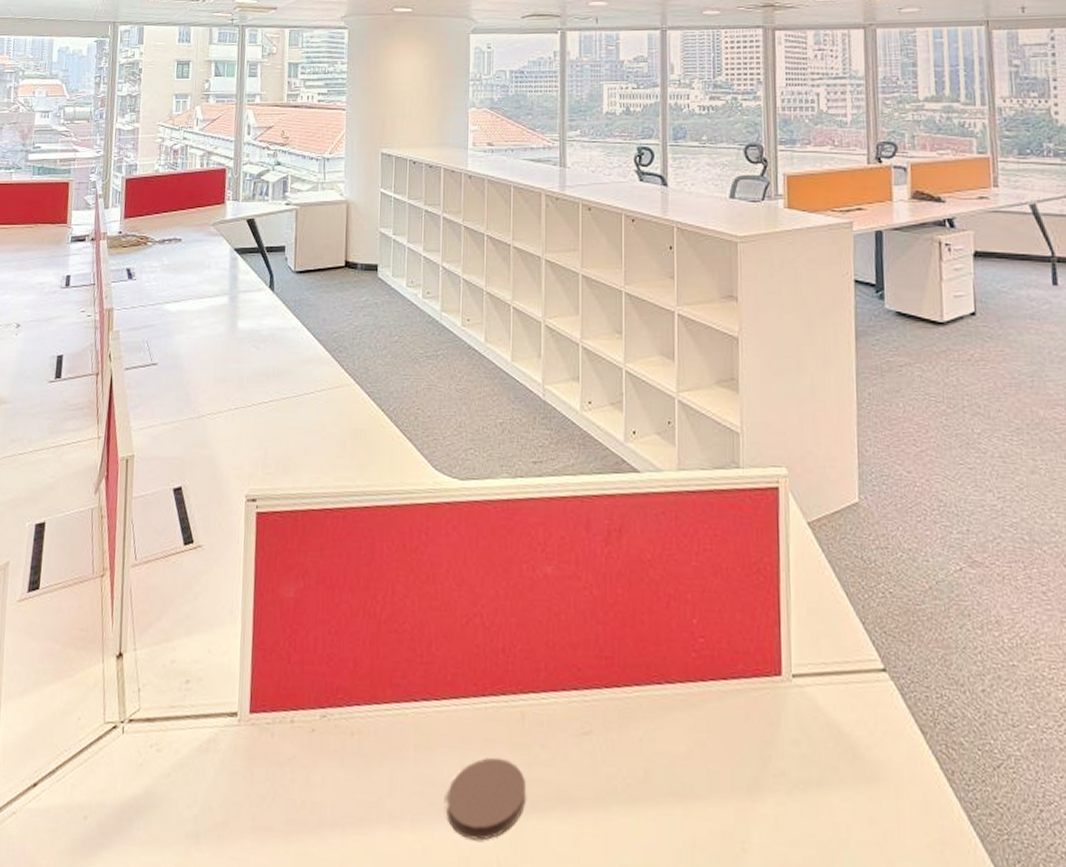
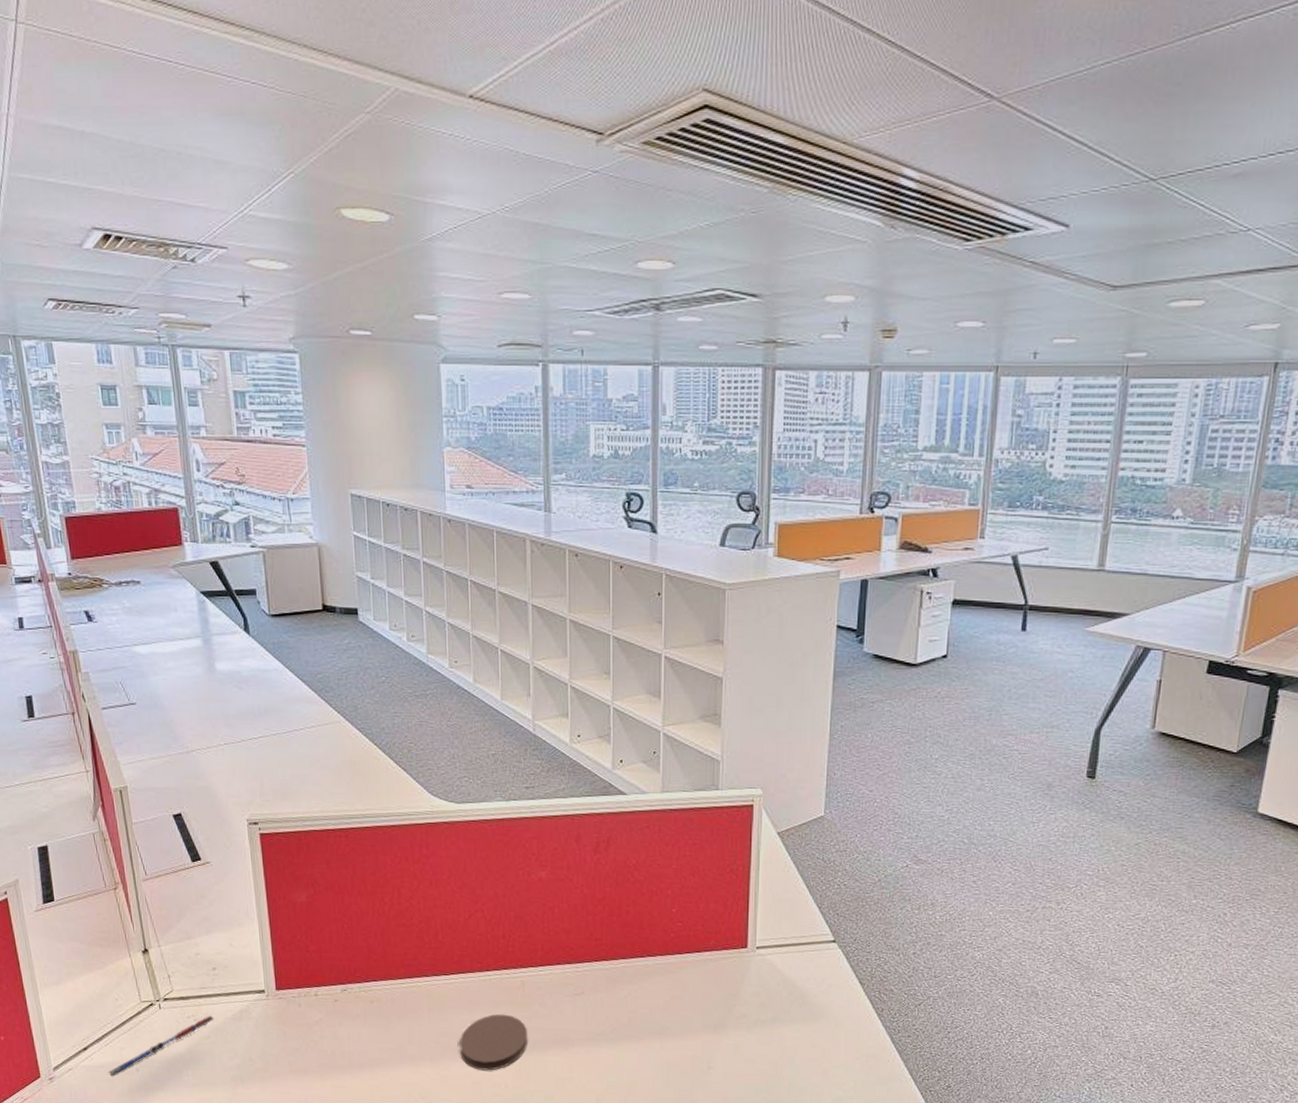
pen: none [54,744,178,826] -> present [109,1015,213,1077]

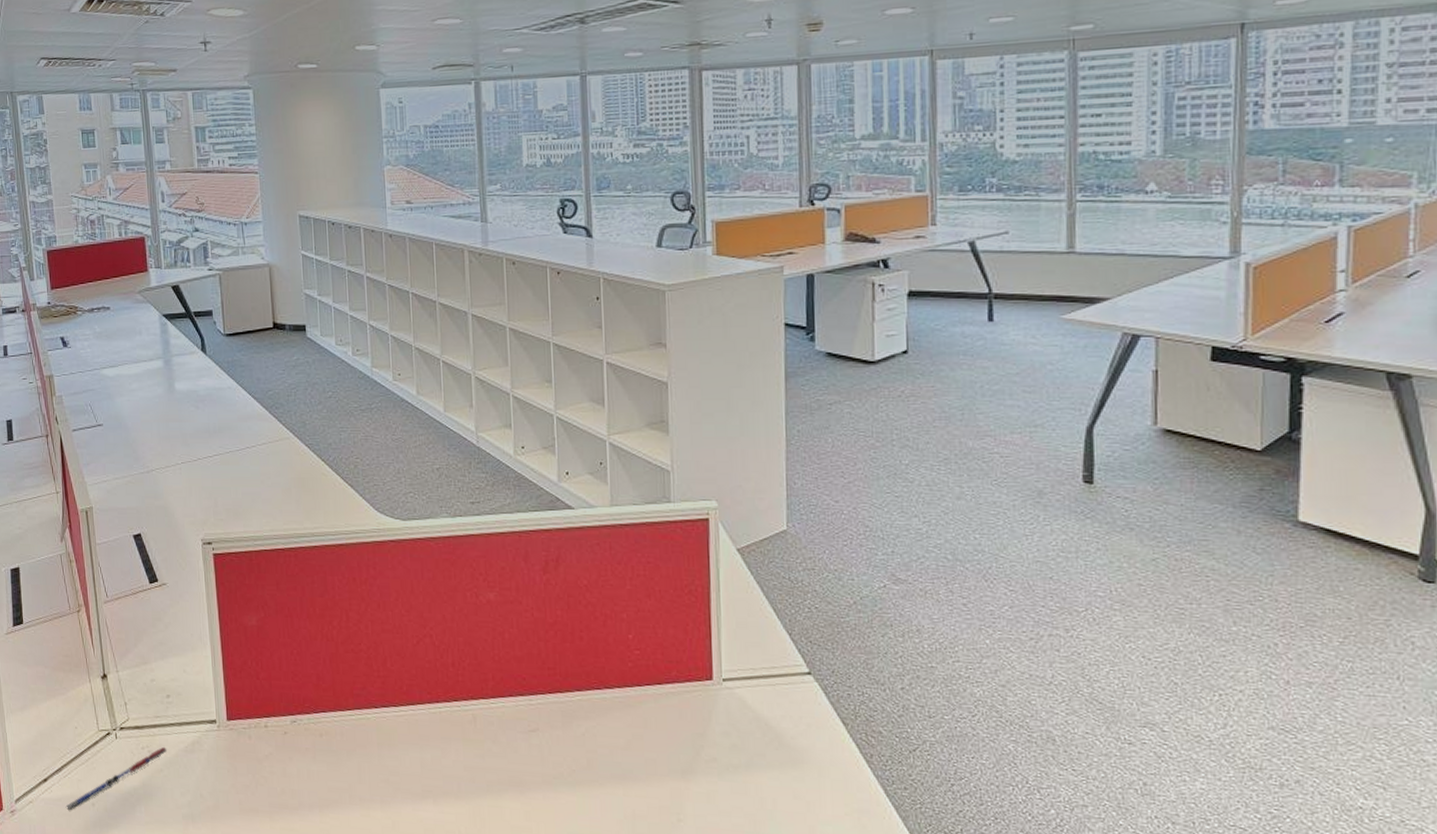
coaster: present [460,1014,527,1071] -> none [410,751,481,817]

